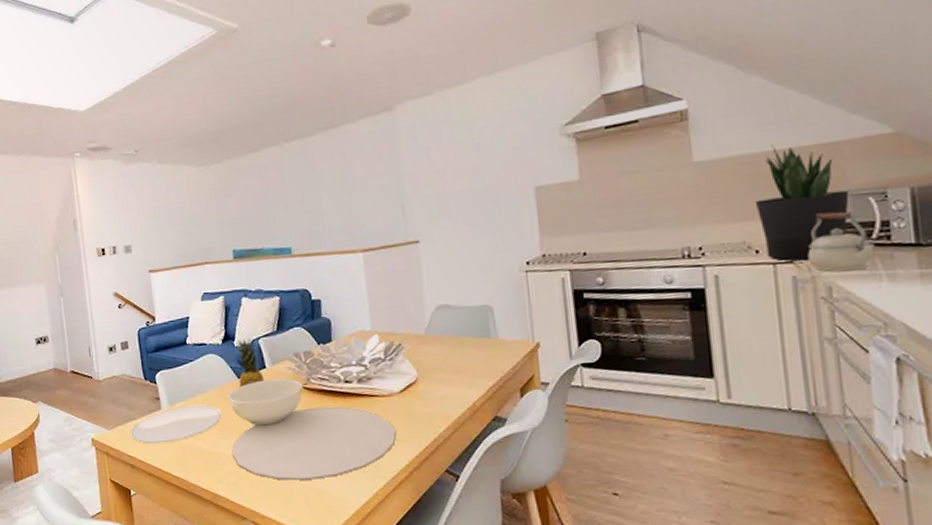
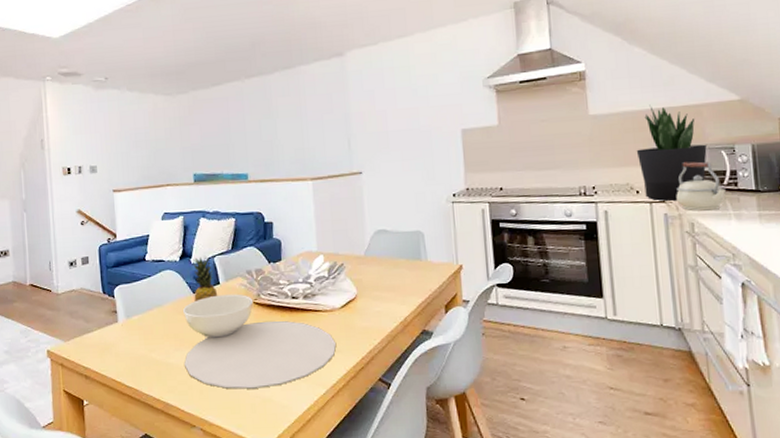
plate: present [129,404,223,444] -> none [85,318,177,355]

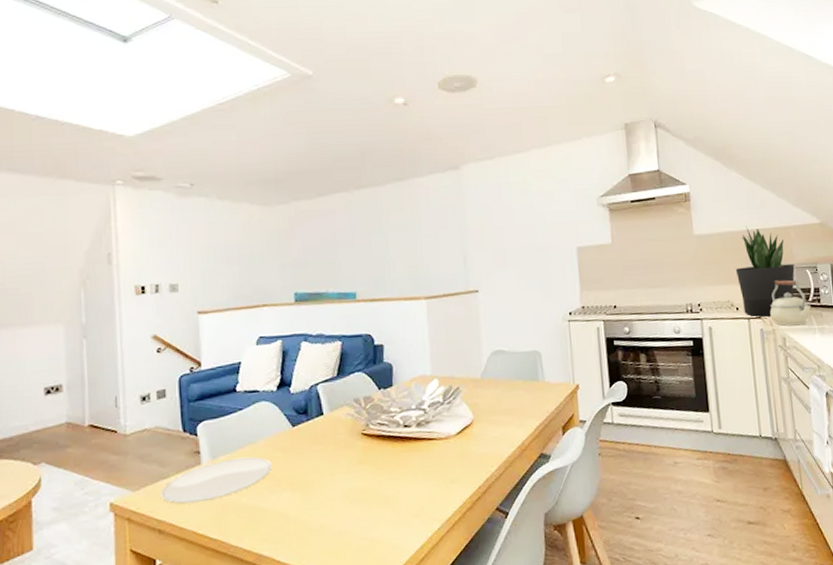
plate: none [85,318,177,355] -> present [160,456,273,505]
bowl: present [182,294,254,338] -> none [279,424,361,476]
placemat: present [183,320,337,389] -> none [280,452,452,532]
fruit: present [193,256,218,301] -> none [292,385,321,436]

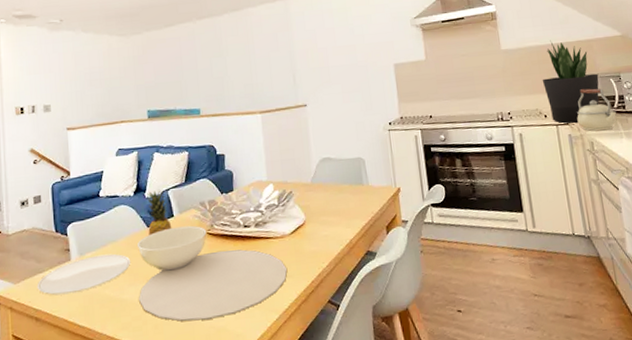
bowl: none [279,424,361,476] -> present [136,225,207,271]
placemat: none [280,452,452,532] -> present [138,249,288,322]
fruit: none [292,385,321,436] -> present [147,190,172,235]

